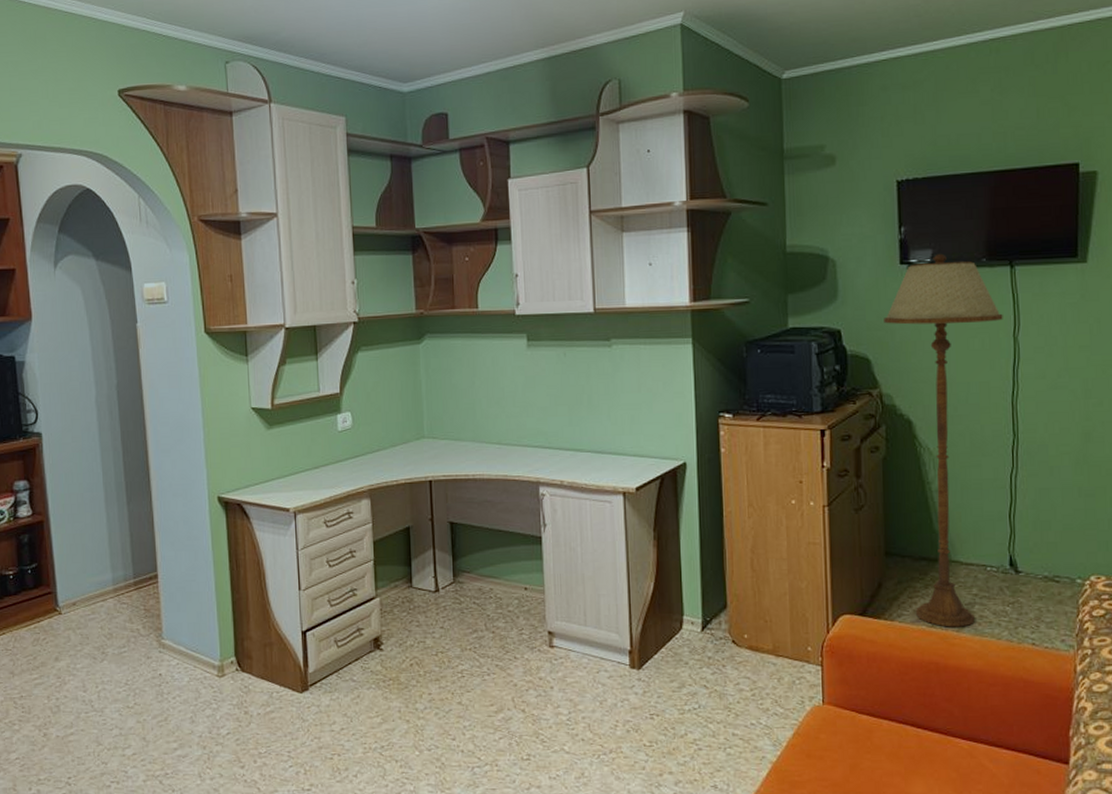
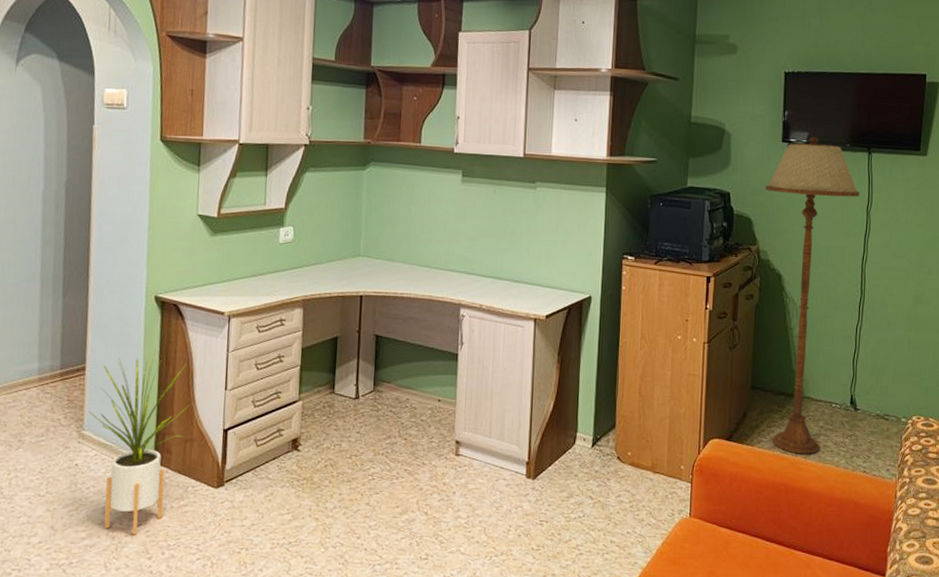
house plant: none [166,553,265,744] -> present [89,350,190,535]

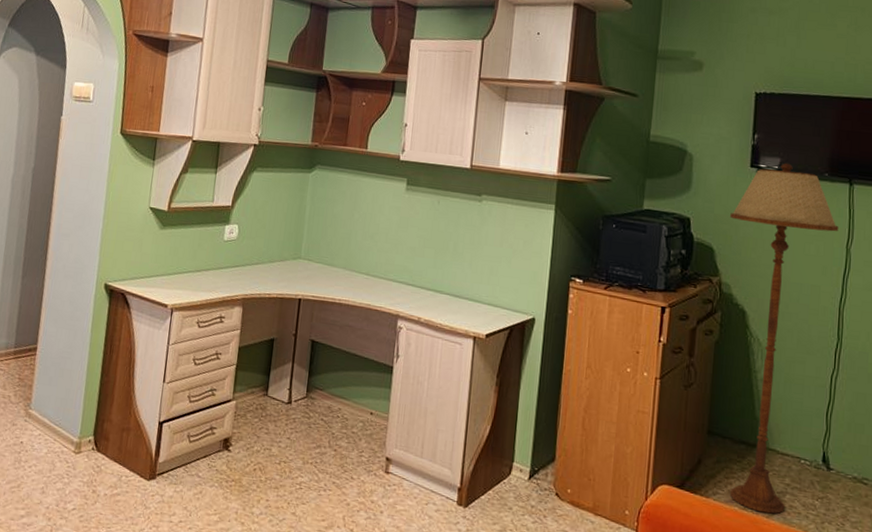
house plant: present [89,350,190,535] -> none [36,336,130,519]

